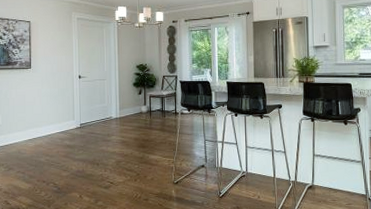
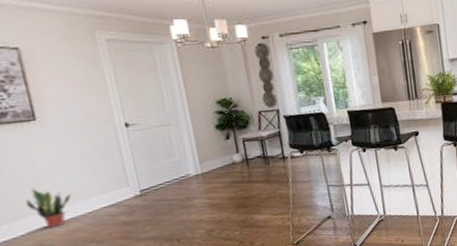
potted plant: none [17,113,41,142] -> present [26,187,72,229]

